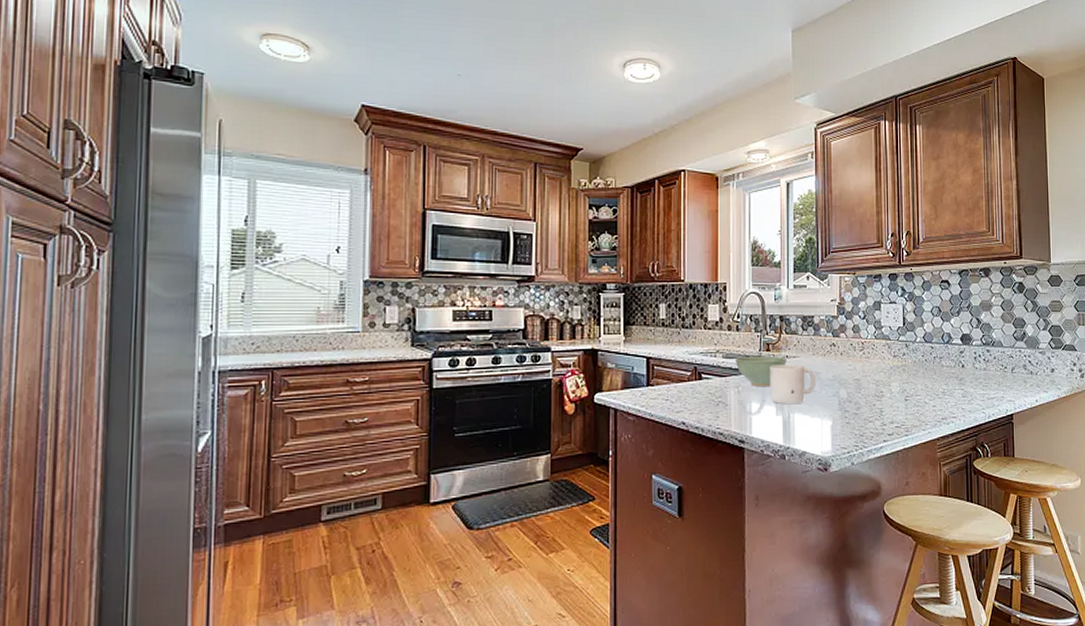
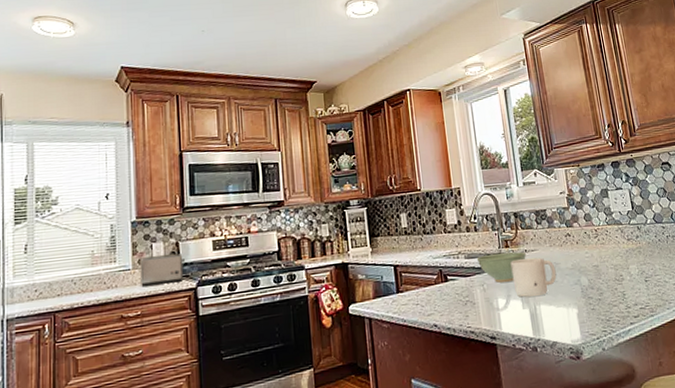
toaster: none [369,319,421,352] -> present [139,252,185,287]

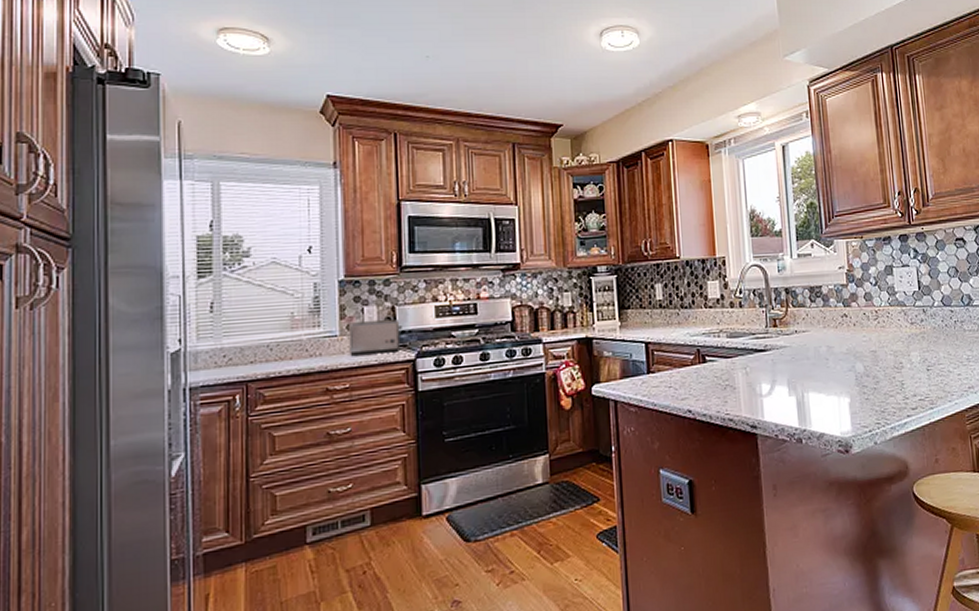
bowl: present [476,252,527,283] -> none [740,332,797,367]
mug: present [510,257,557,298] -> none [778,339,829,384]

